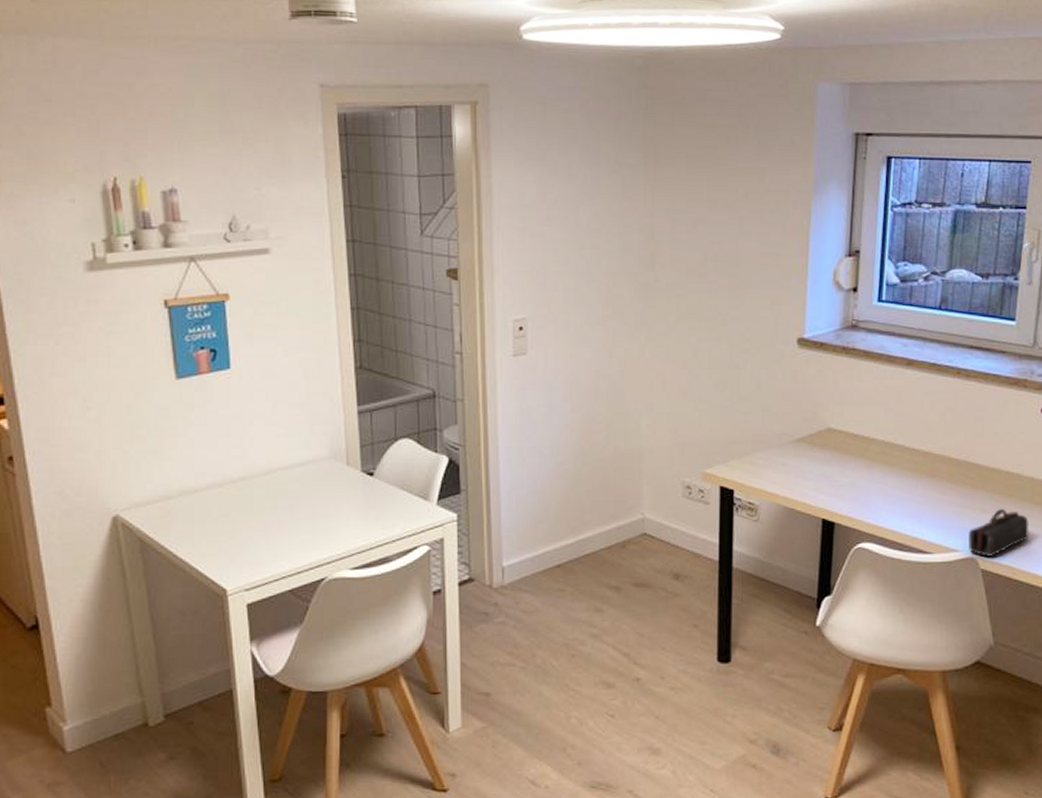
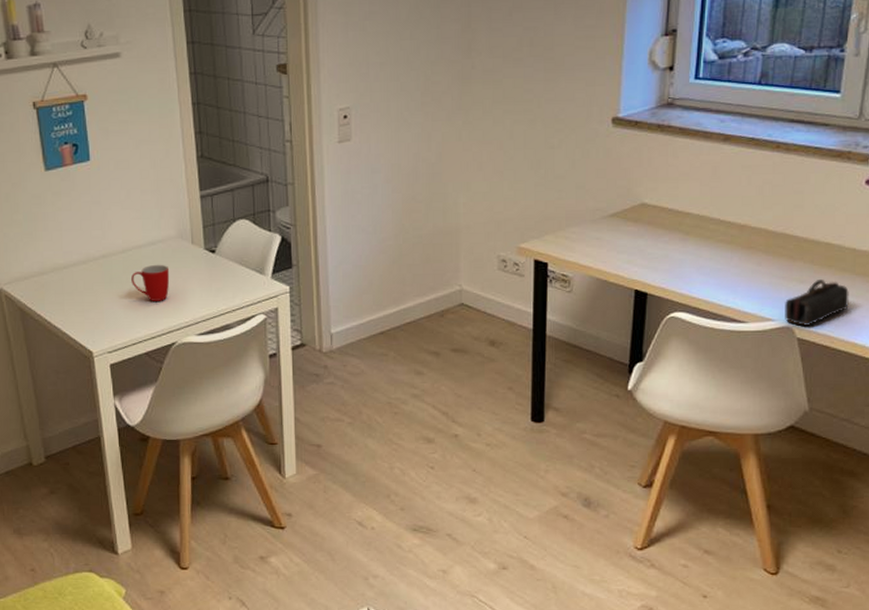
mug: none [275,488,320,531] -> present [131,264,170,301]

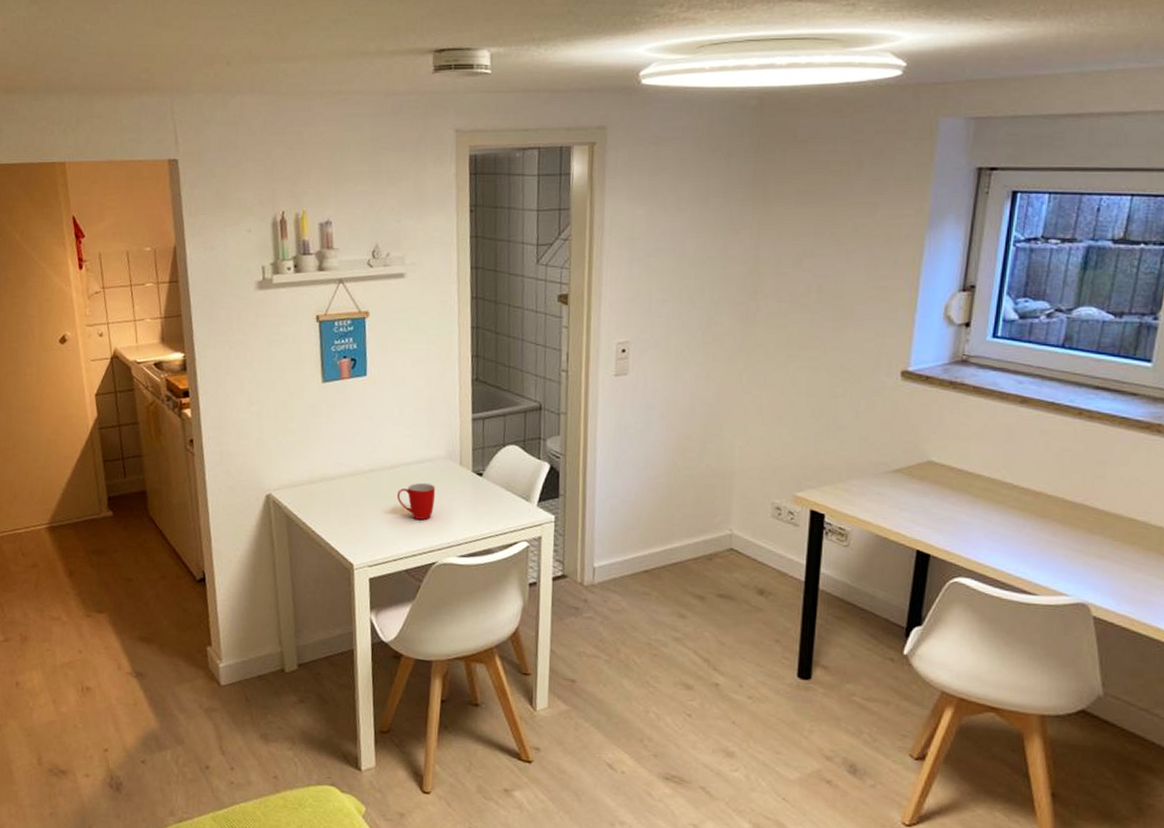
pencil case: present [785,280,849,326] -> none [1080,556,1153,605]

